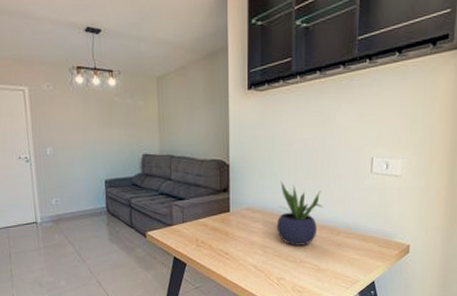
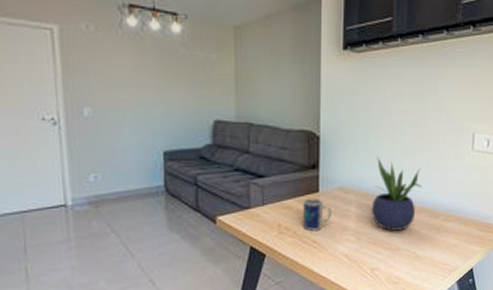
mug: none [217,216,242,244] -> present [303,197,333,231]

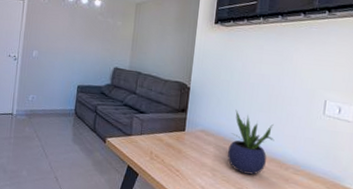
mug: present [303,197,333,231] -> none [170,134,195,162]

